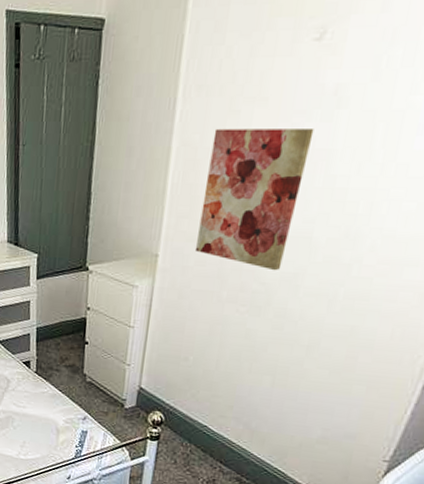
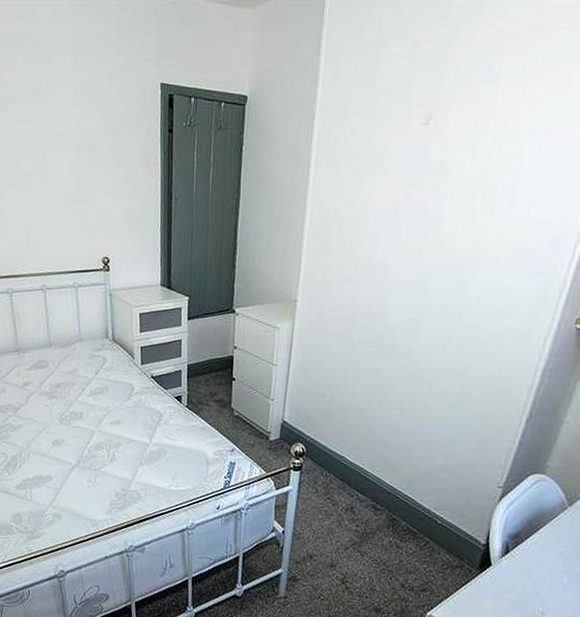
wall art: present [195,128,314,271] -> none [329,193,426,317]

